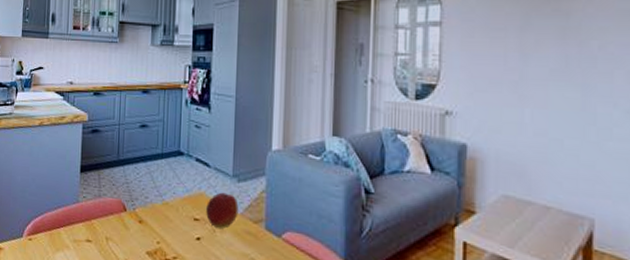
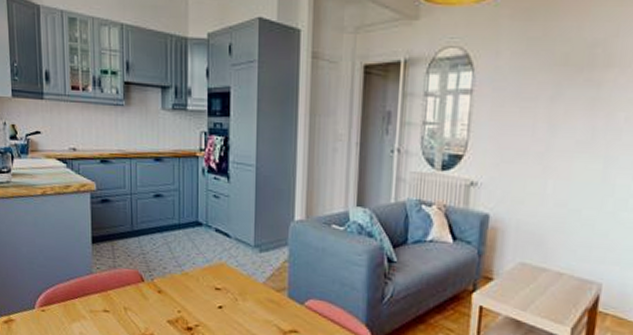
apple: present [206,192,239,229] -> none [228,262,261,297]

